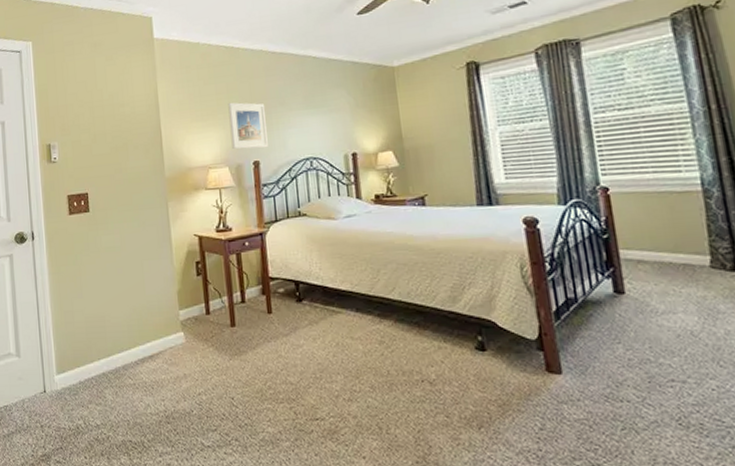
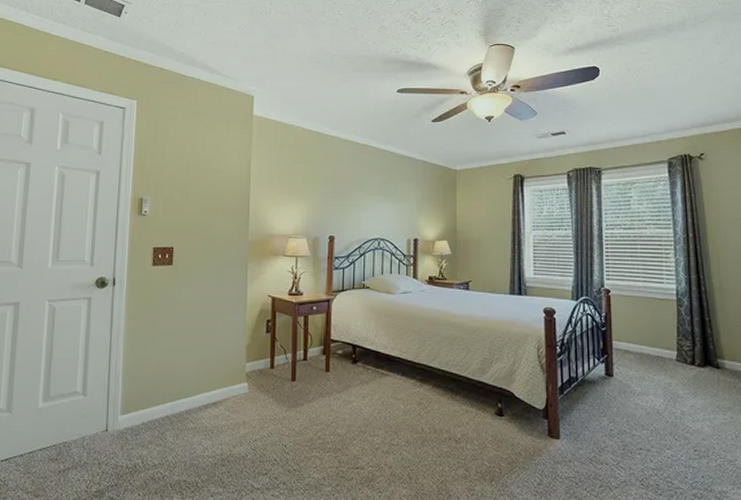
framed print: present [228,102,268,150] -> none [312,181,344,226]

